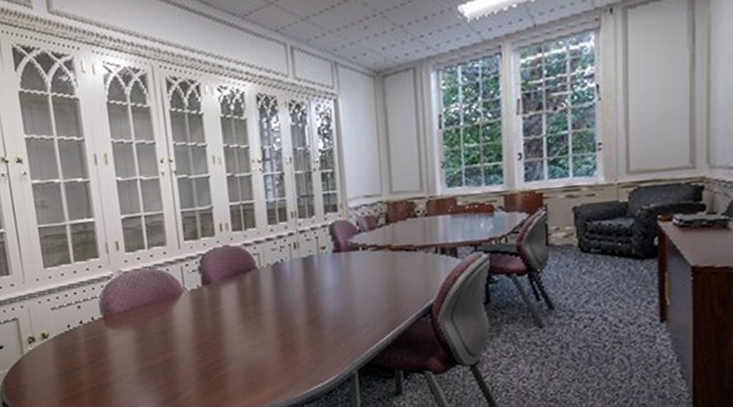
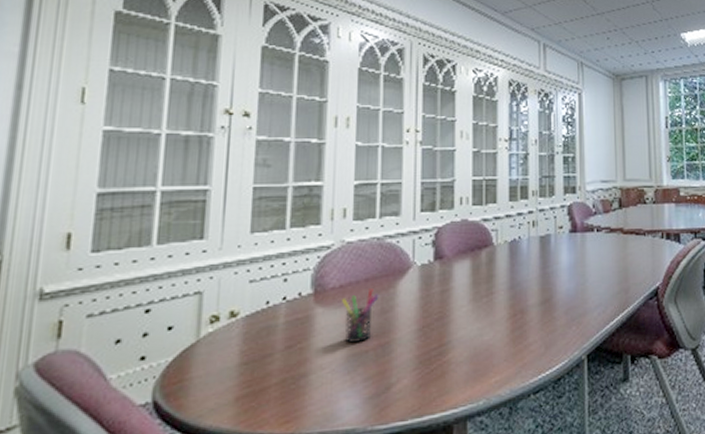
pen holder: none [128,312,159,359] -> present [342,288,379,344]

